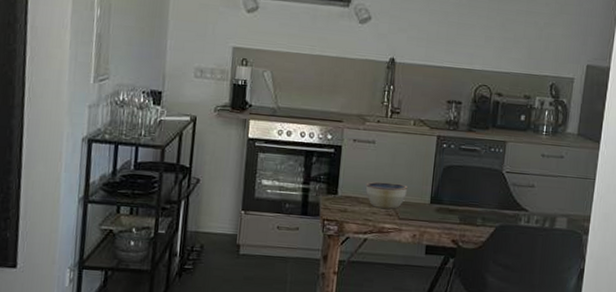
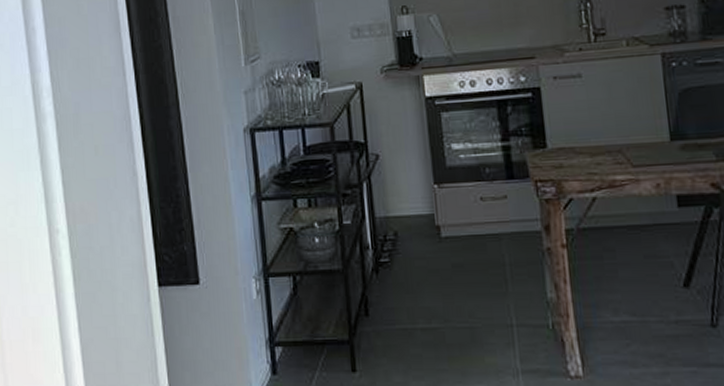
bowl: present [365,181,407,210] -> none [580,122,636,158]

